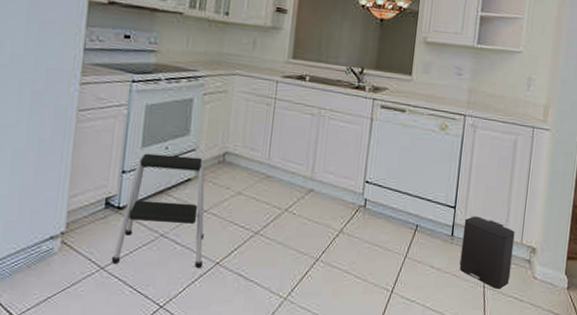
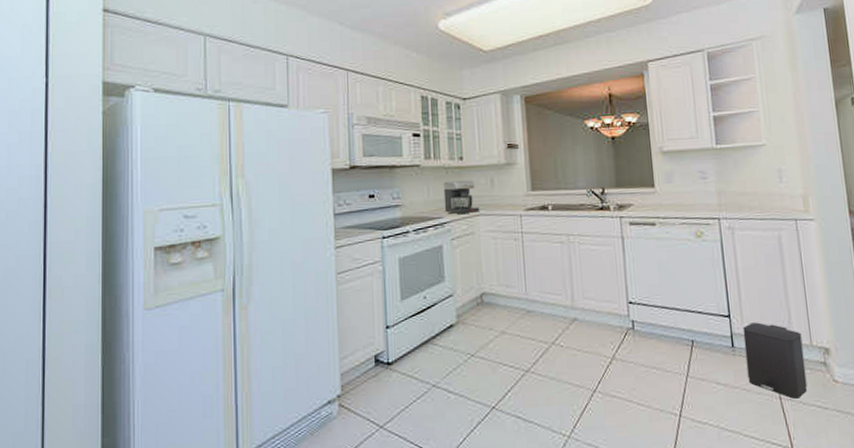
step stool: present [111,153,205,268] -> none [388,302,478,421]
coffee maker: none [201,34,238,72] -> present [443,180,480,215]

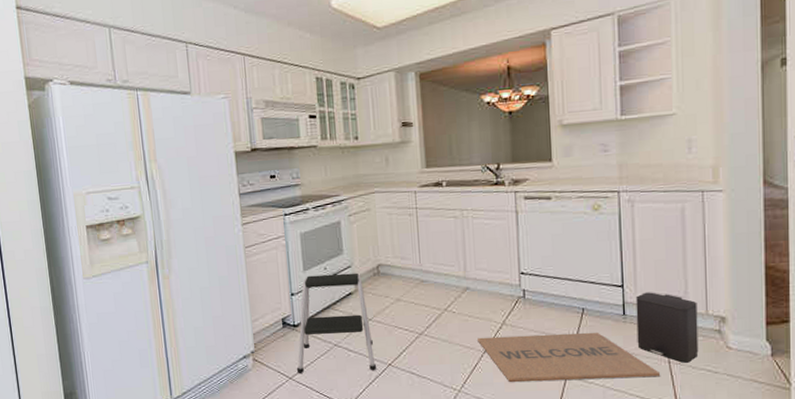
step stool: none [388,302,478,421] -> present [296,273,376,373]
coffee maker: present [443,180,480,215] -> none [339,159,376,192]
doormat: none [587,366,772,425] -> present [478,332,660,382]

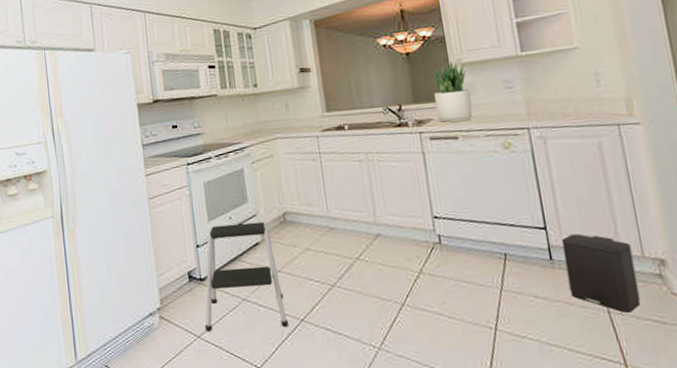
doormat: present [478,332,660,382] -> none [394,279,600,337]
planter: none [532,121,568,183] -> present [433,61,473,123]

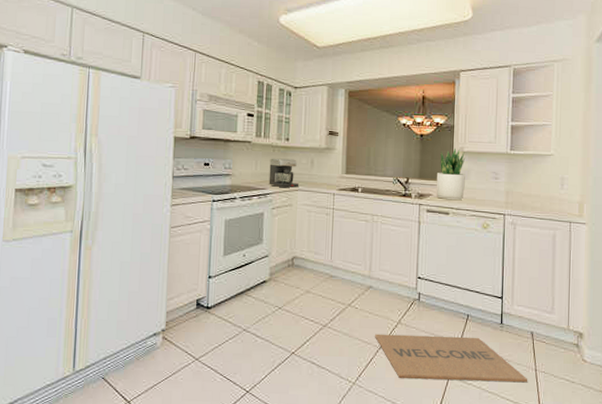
step stool: present [204,221,288,331] -> none [204,260,280,357]
coffee maker: none [240,105,277,139] -> present [268,158,299,188]
doormat: none [394,279,600,337] -> present [375,334,527,383]
pedal bin: present [561,233,641,313] -> none [510,305,561,372]

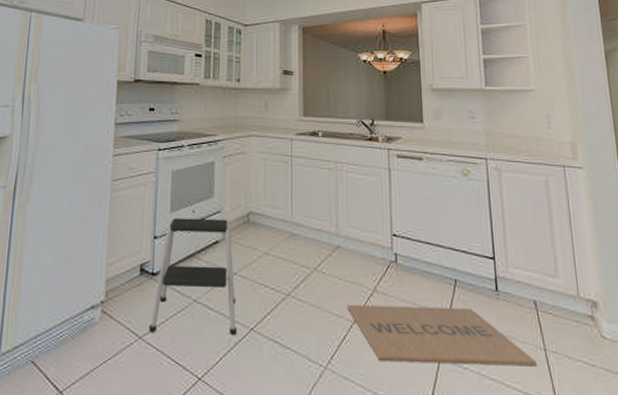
step stool: none [204,260,280,357] -> present [148,218,237,335]
coffee maker: present [268,158,299,188] -> none [219,101,253,134]
planter: present [436,148,466,201] -> none [404,85,438,144]

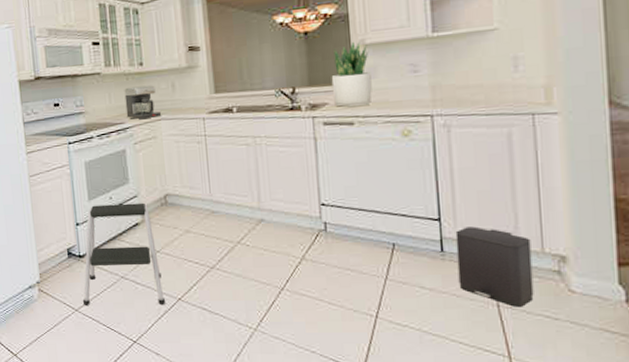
coffee maker: none [219,101,253,134] -> present [124,85,162,120]
doormat: present [347,304,536,367] -> none [274,269,487,322]
planter: none [404,85,438,144] -> present [331,41,372,108]
pedal bin: none [507,267,574,352] -> present [455,226,534,307]

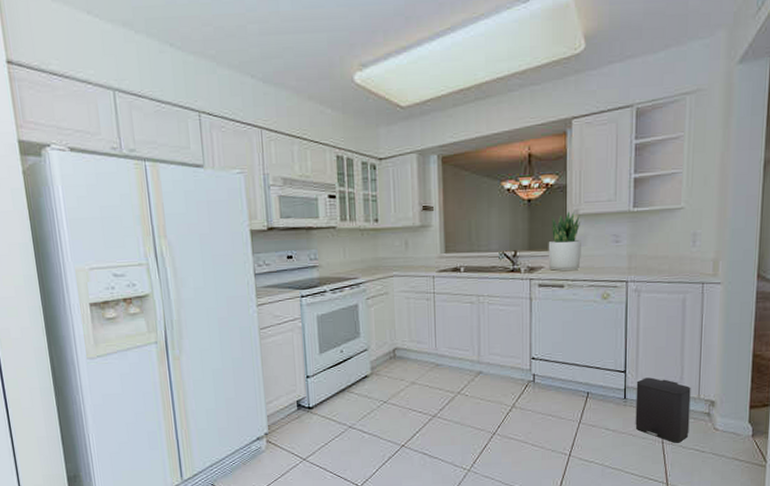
step stool: present [82,202,165,305] -> none [310,356,389,455]
coffee maker: present [124,85,162,120] -> none [359,242,394,276]

